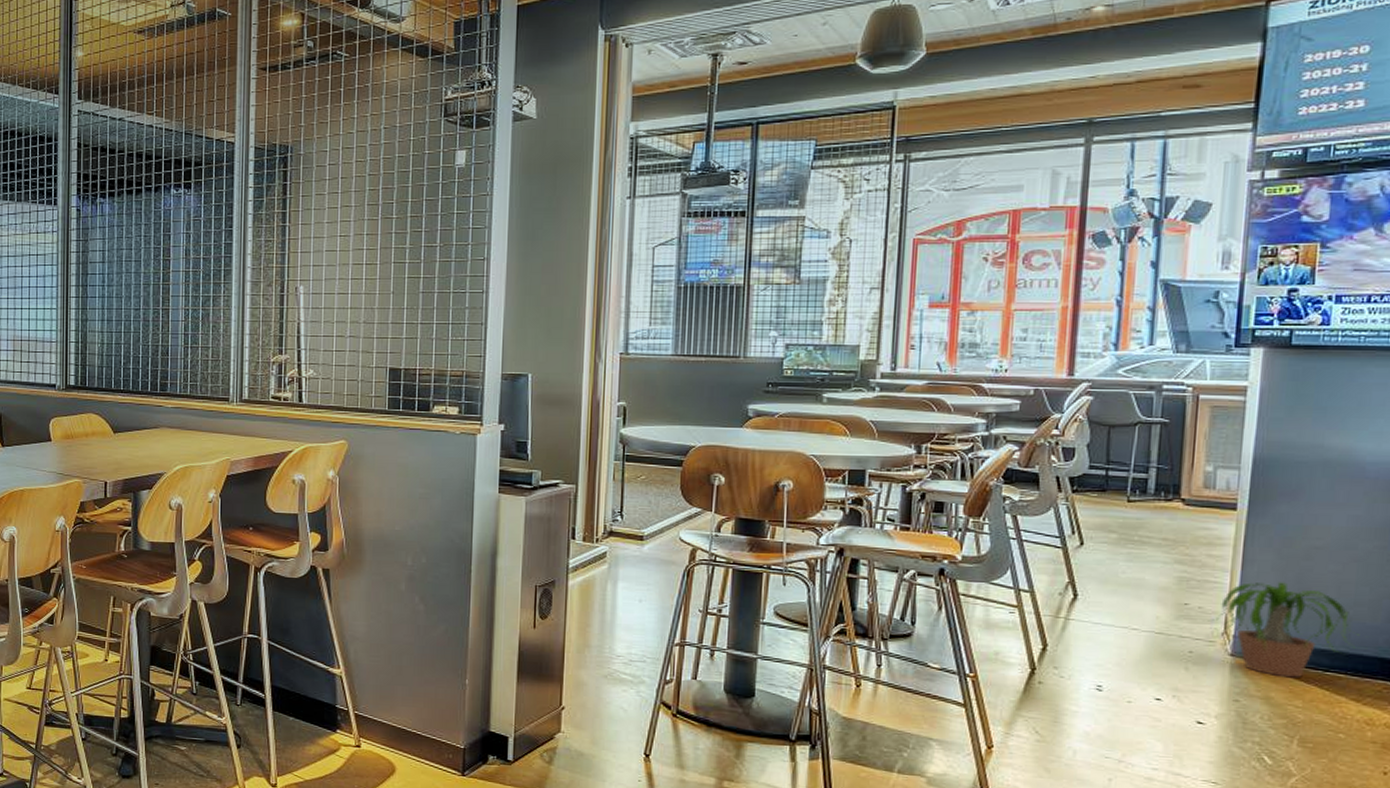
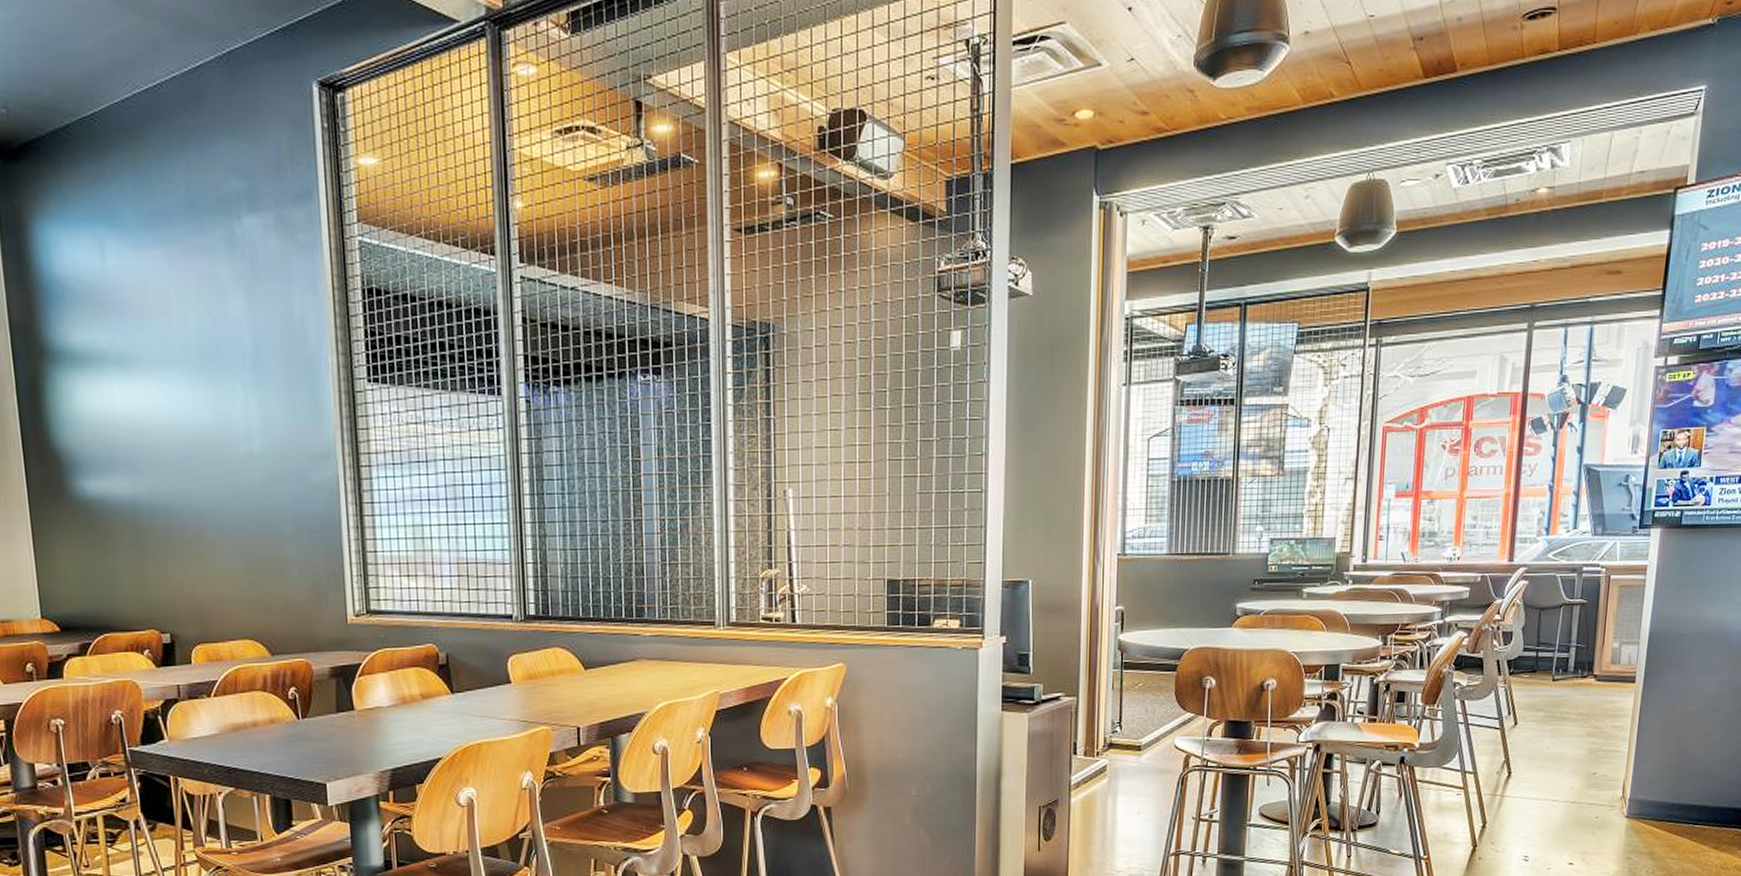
potted plant: present [1207,582,1360,678] -> none [1610,747,1721,834]

